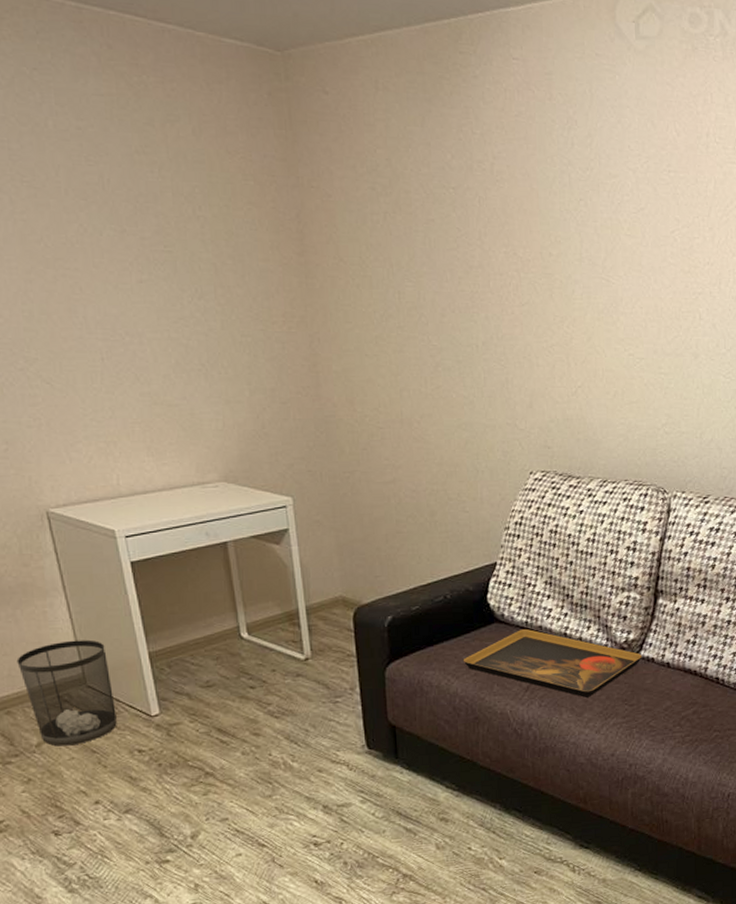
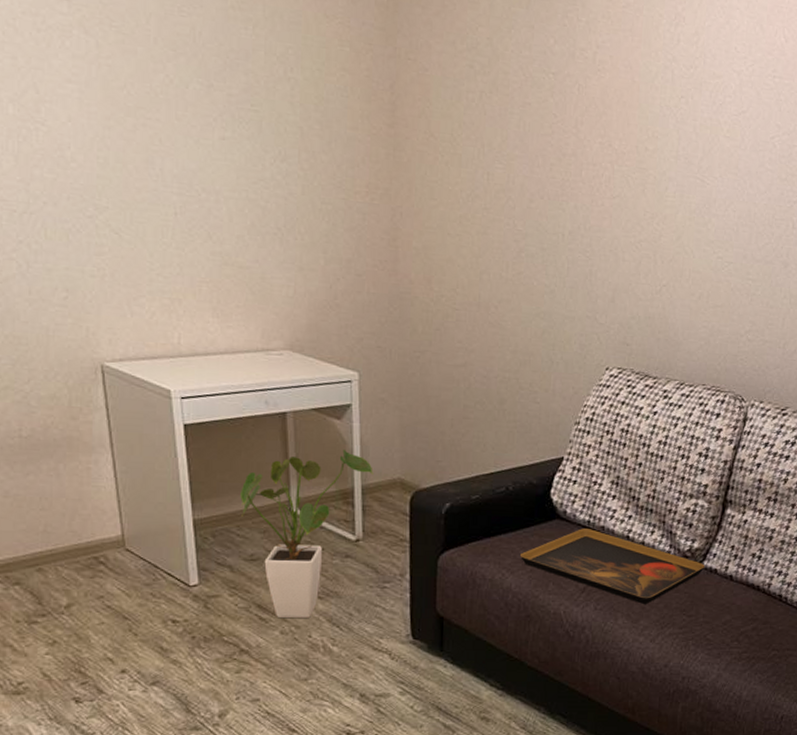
waste bin: present [16,639,117,746] -> none [54,500,153,610]
house plant: none [191,572,316,740] -> present [240,449,373,619]

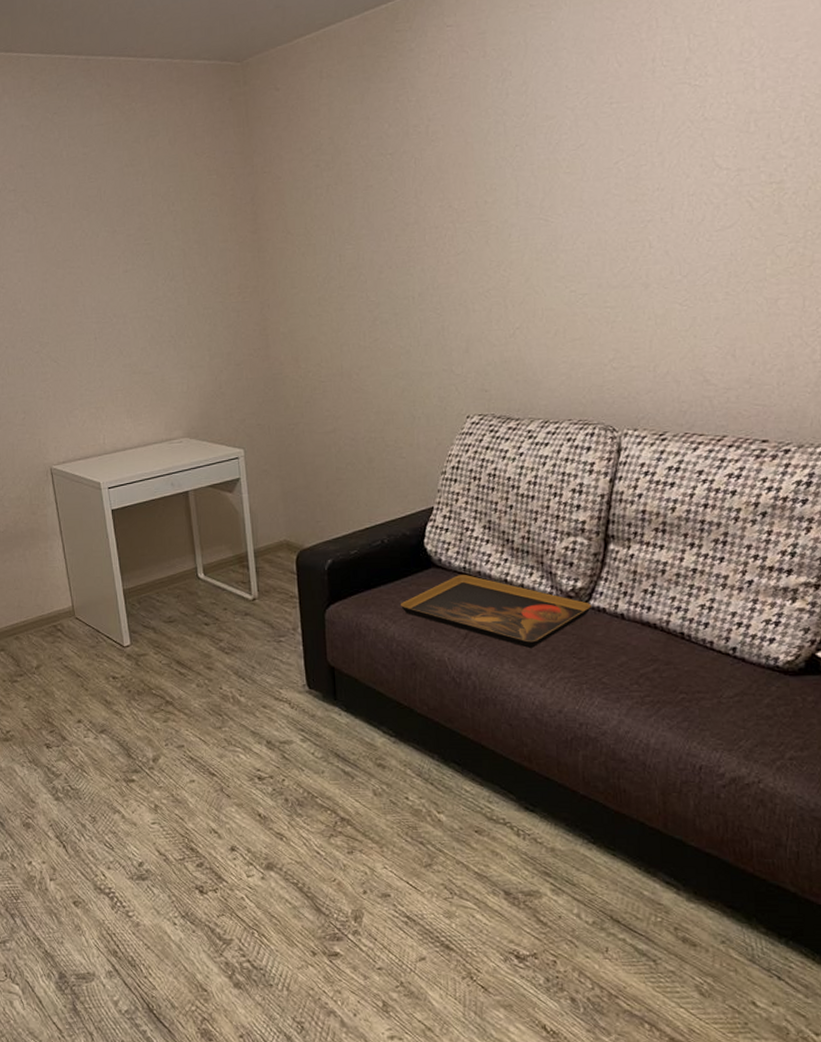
house plant: present [240,449,373,619] -> none [157,518,263,673]

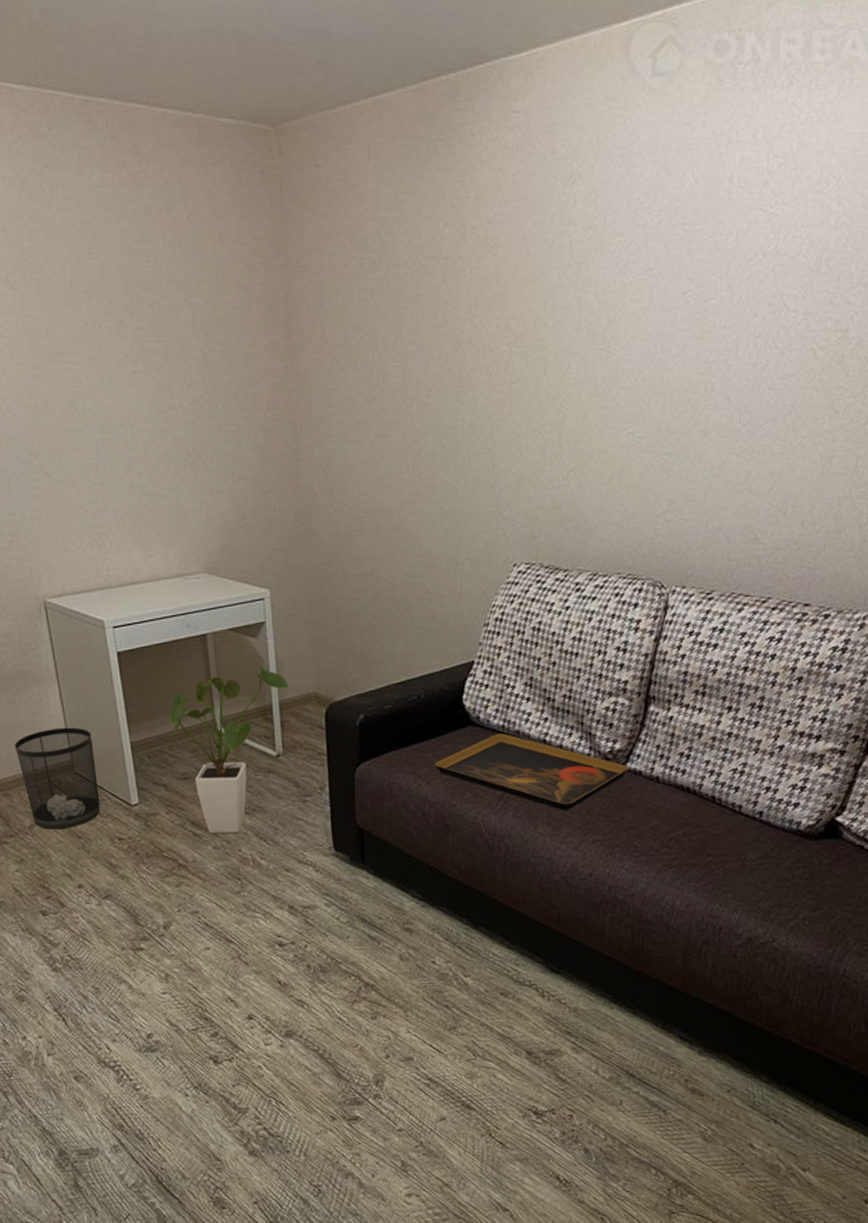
waste bin: none [24,577,97,669] -> present [14,727,100,830]
house plant: none [157,518,263,673] -> present [170,666,289,834]

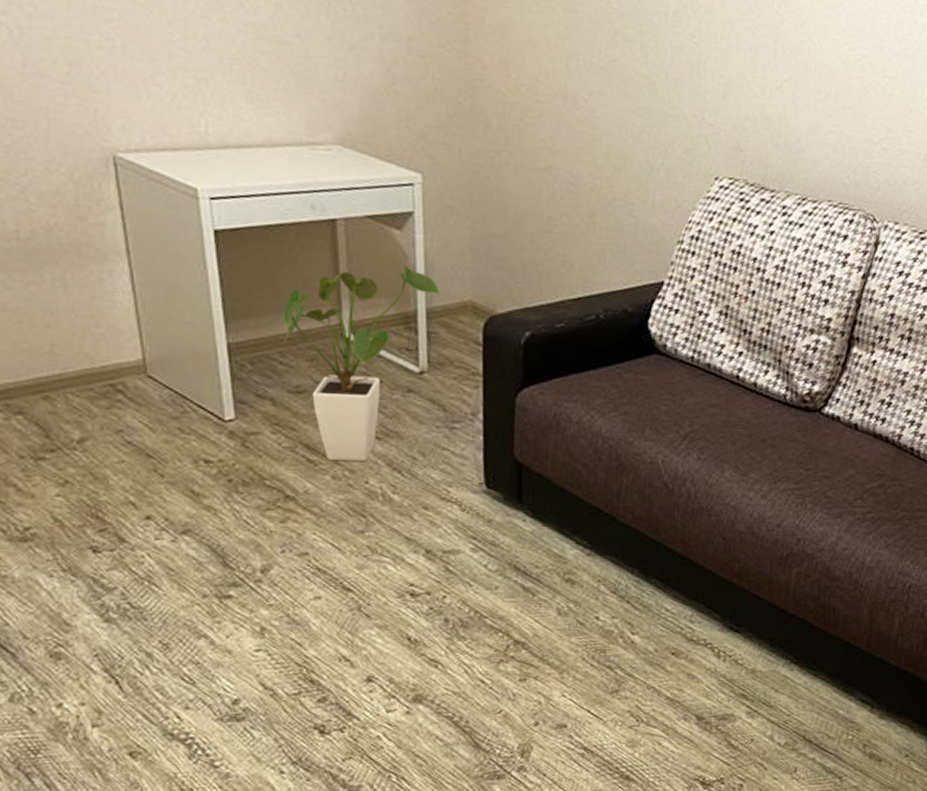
waste bin: present [14,727,100,830] -> none [61,317,181,446]
decorative tray: present [434,734,629,810] -> none [611,365,827,455]

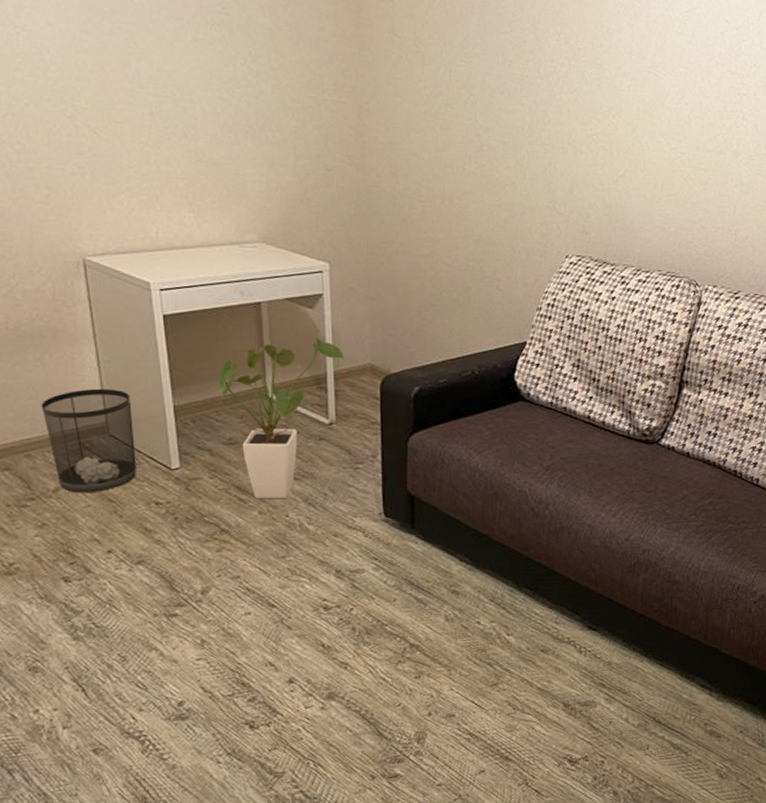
waste bin: none [61,317,181,446] -> present [41,388,136,493]

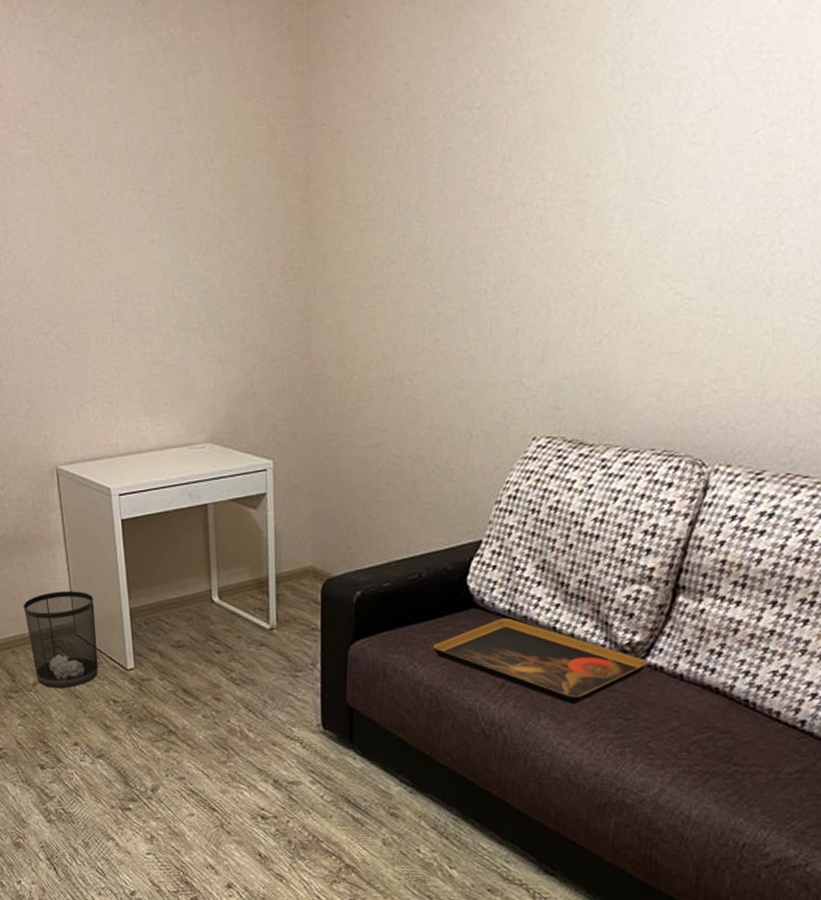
house plant: present [218,336,345,499] -> none [168,538,287,704]
decorative tray: none [486,410,664,481] -> present [432,618,649,704]

